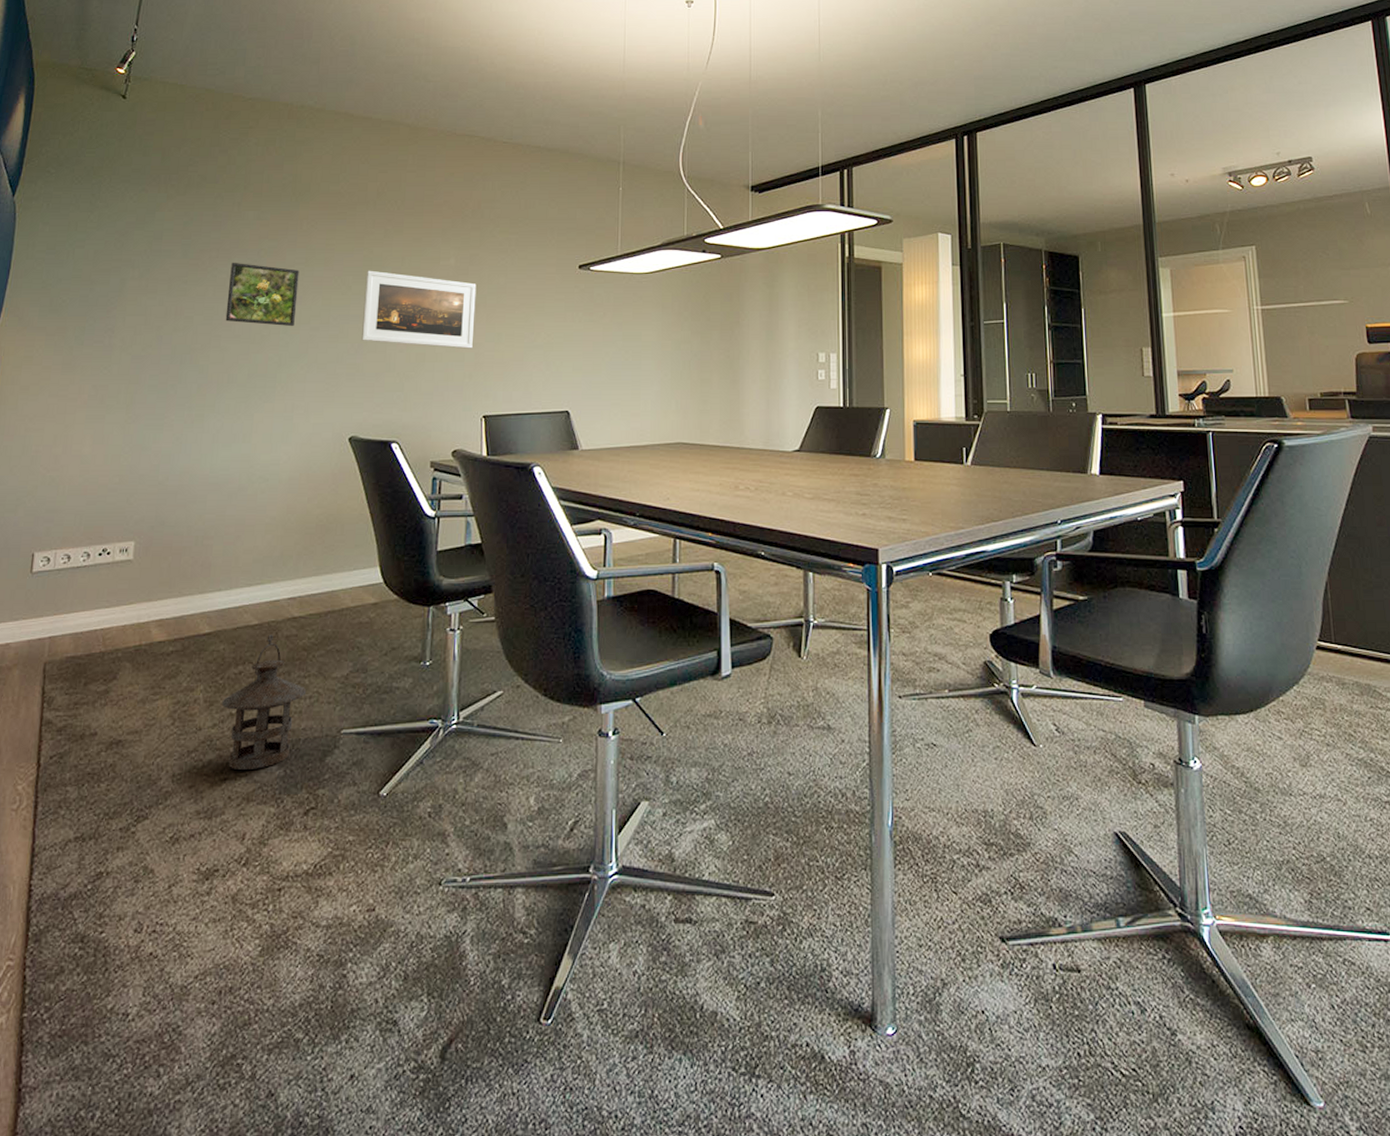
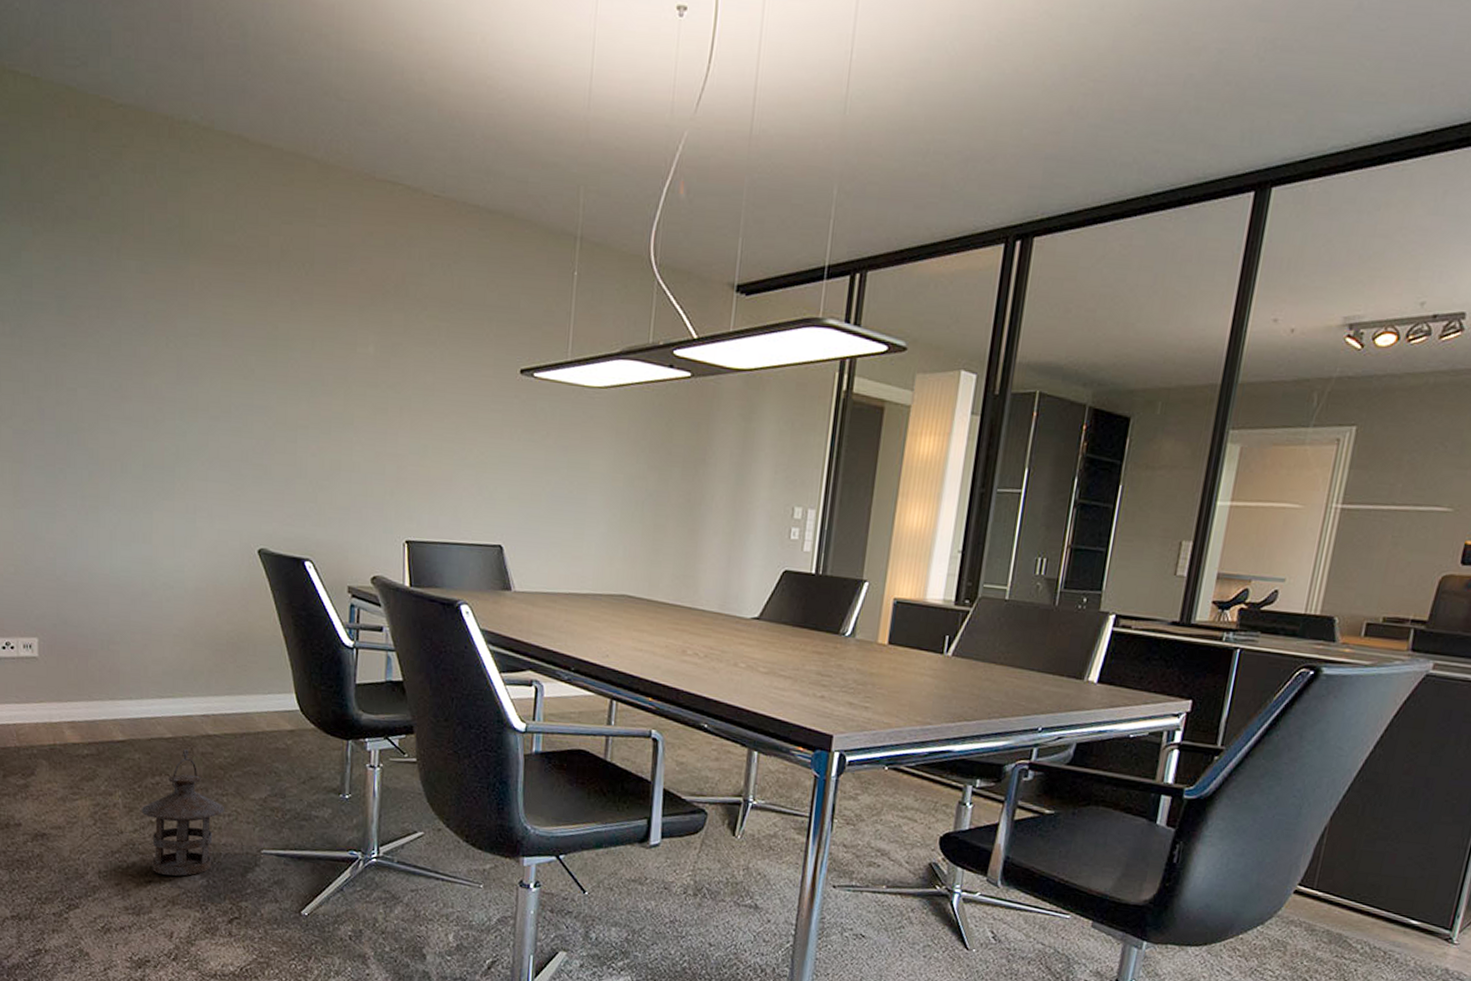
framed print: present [225,262,300,327] -> none [113,325,194,413]
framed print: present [361,270,477,349] -> none [268,351,400,460]

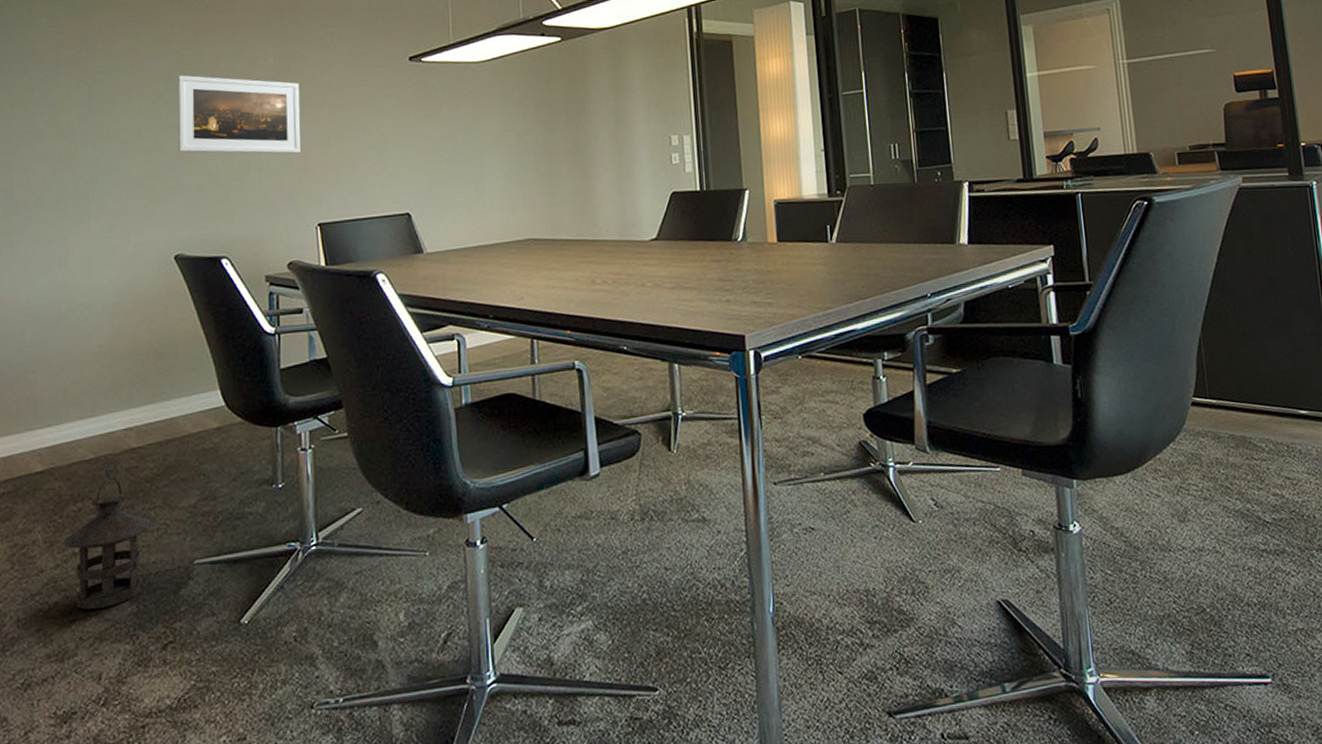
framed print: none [268,351,400,460] -> present [177,75,301,154]

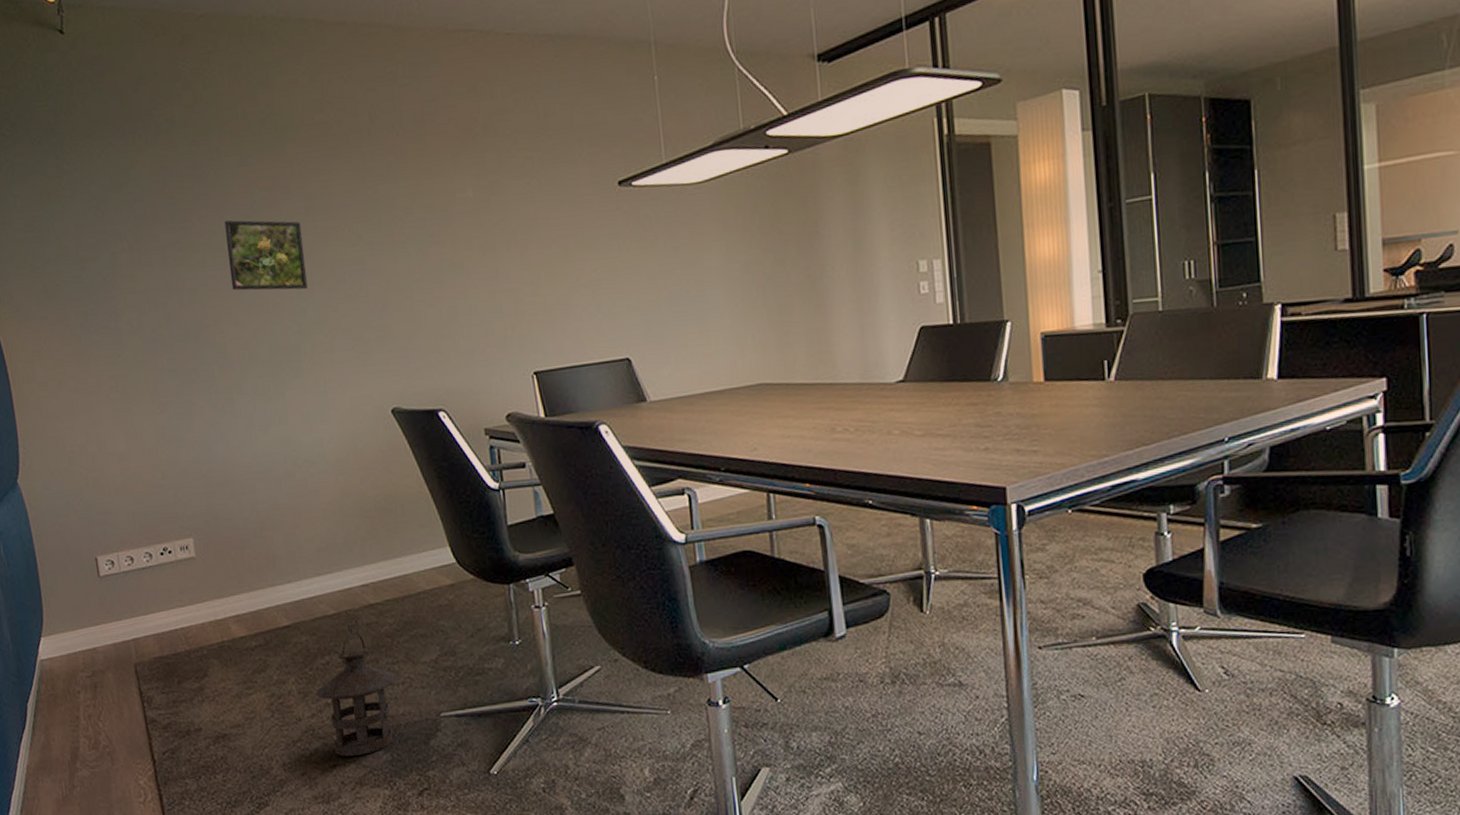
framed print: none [26,74,104,142] -> present [224,220,308,291]
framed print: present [177,75,301,154] -> none [375,213,510,299]

